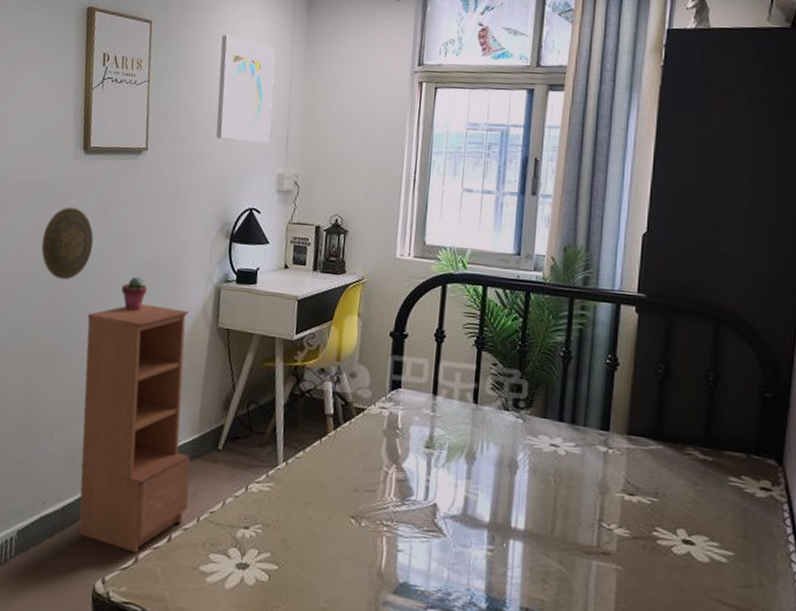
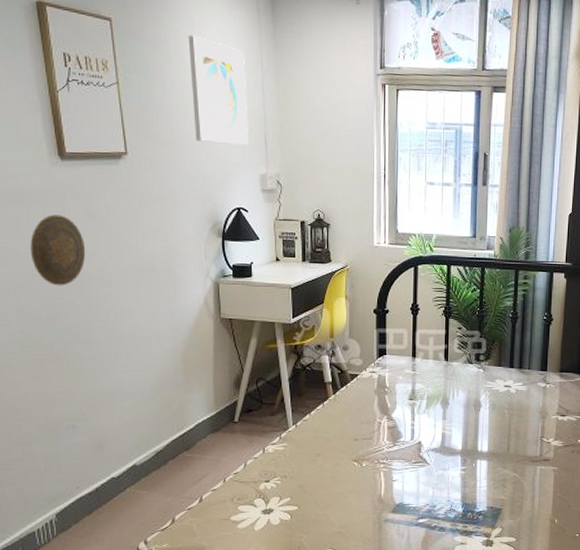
bookcase: present [79,303,190,553] -> none [92,302,213,516]
potted succulent: present [121,276,148,311] -> none [121,278,148,310]

